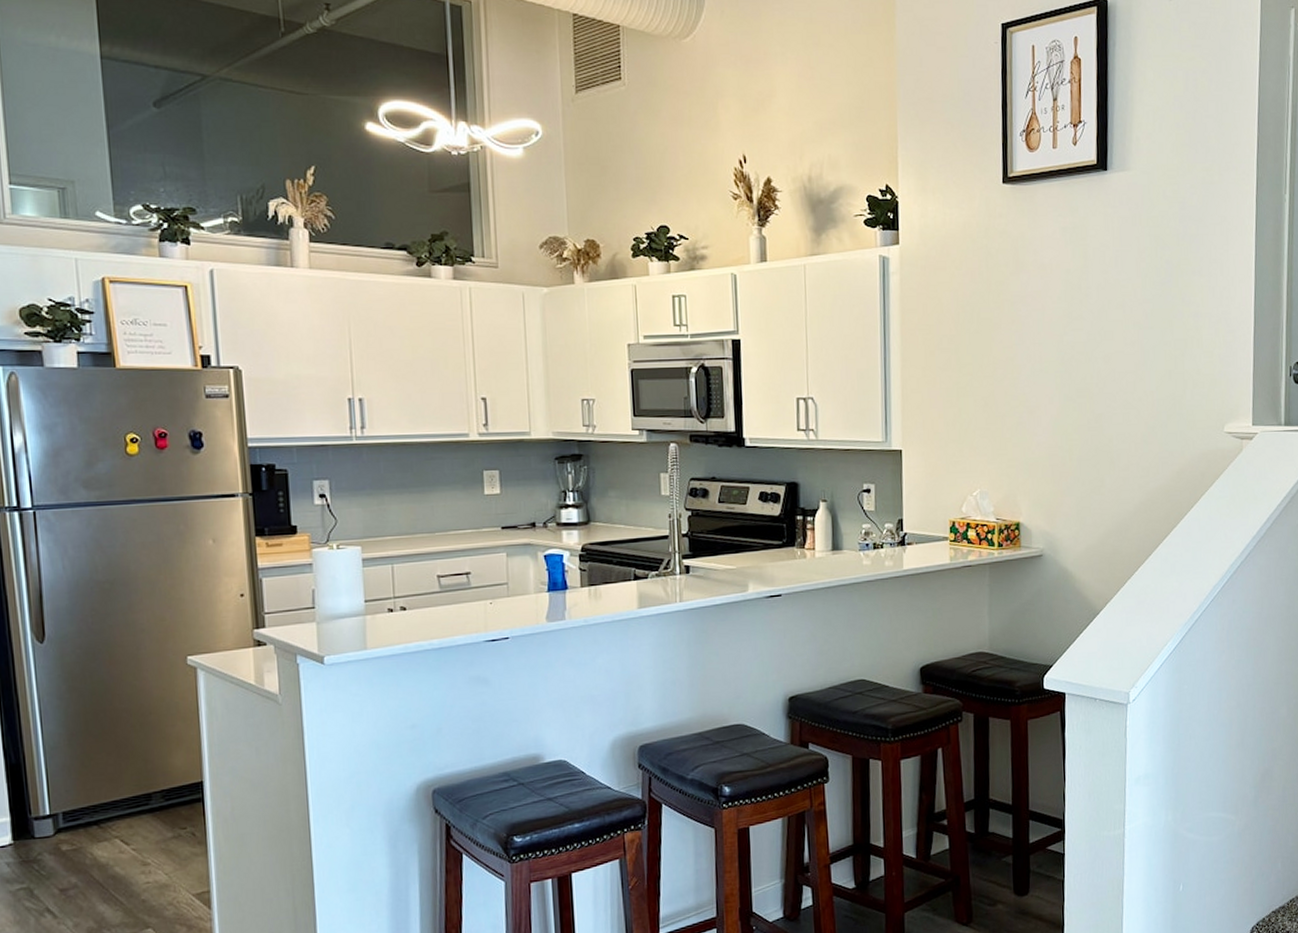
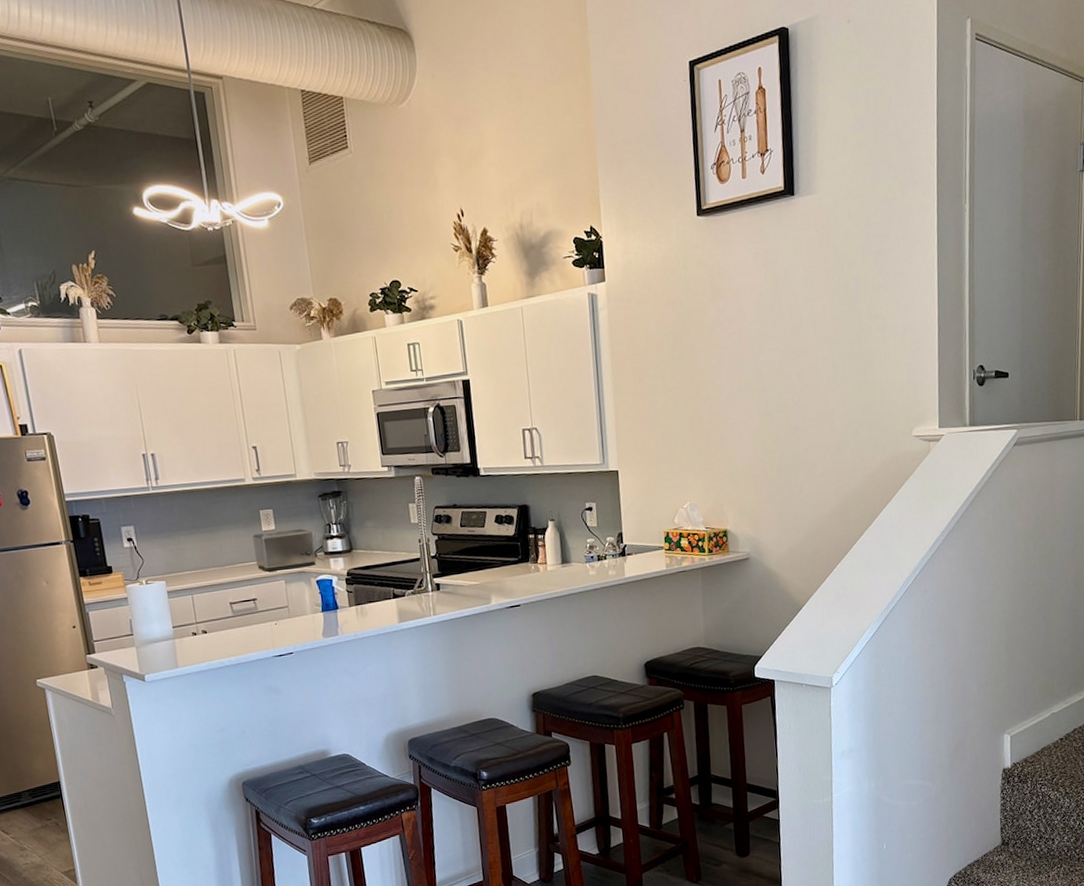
toaster: none [472,495,546,542] -> present [252,529,316,572]

